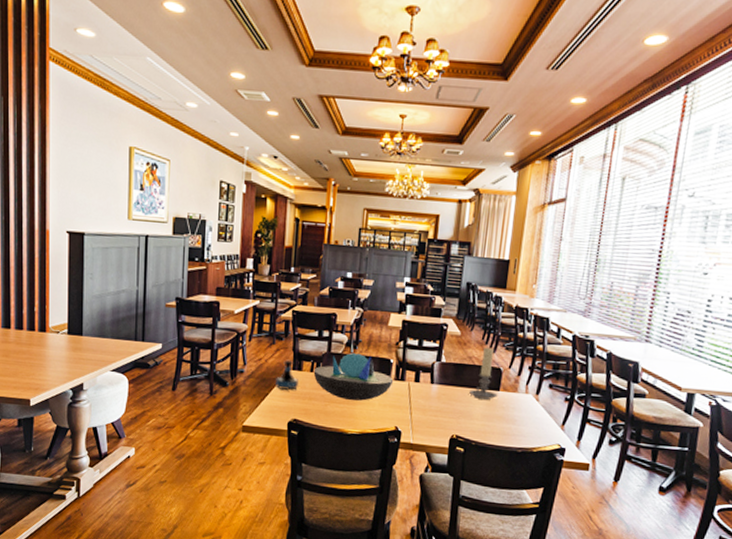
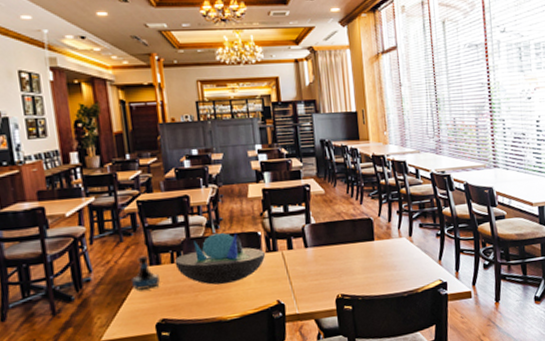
candle holder: present [469,347,498,400] -> none [345,199,374,253]

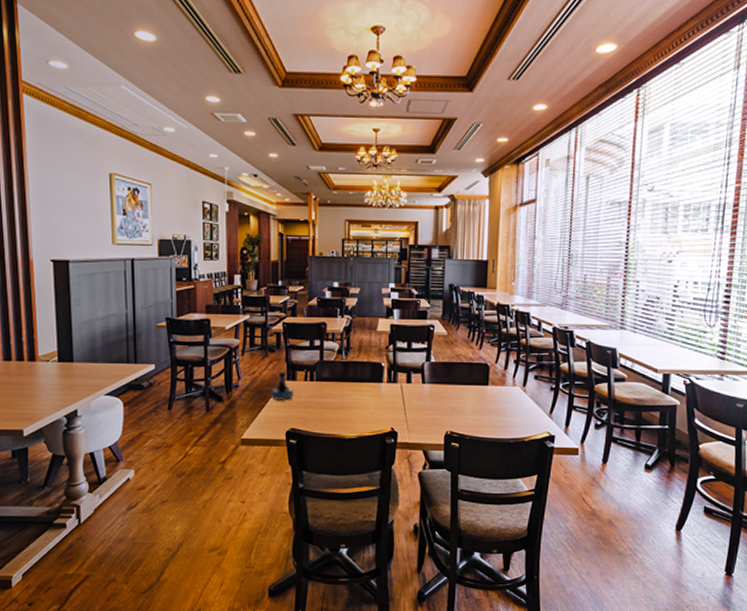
decorative bowl: present [174,232,266,285] -> none [308,359,387,405]

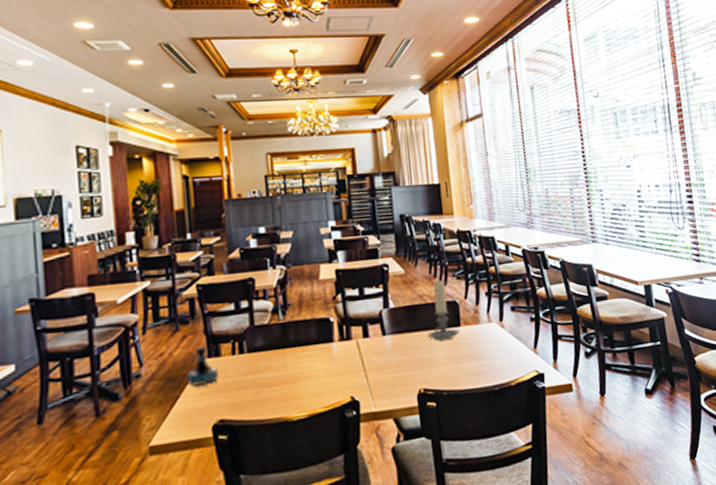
candle holder: none [460,344,487,395] -> present [428,280,460,341]

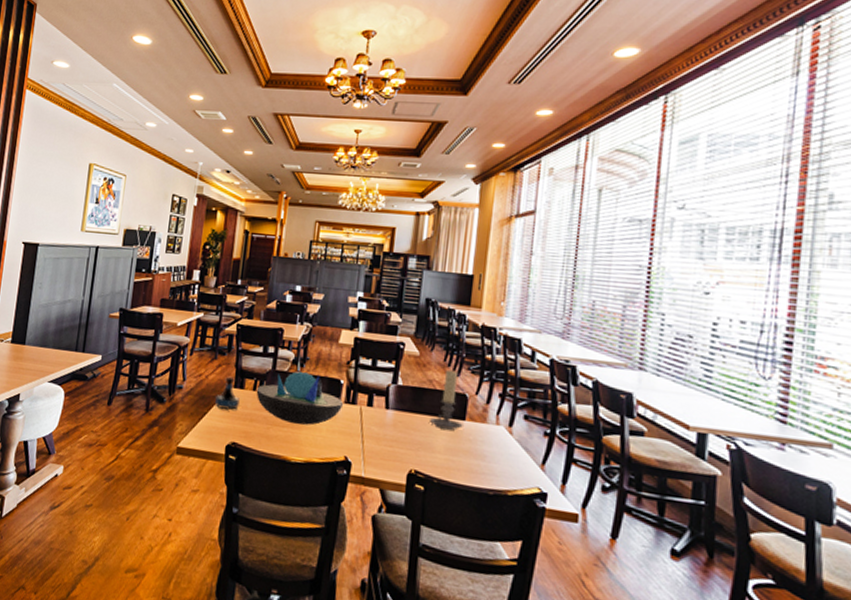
decorative bowl: none [236,319,339,380] -> present [256,371,344,425]

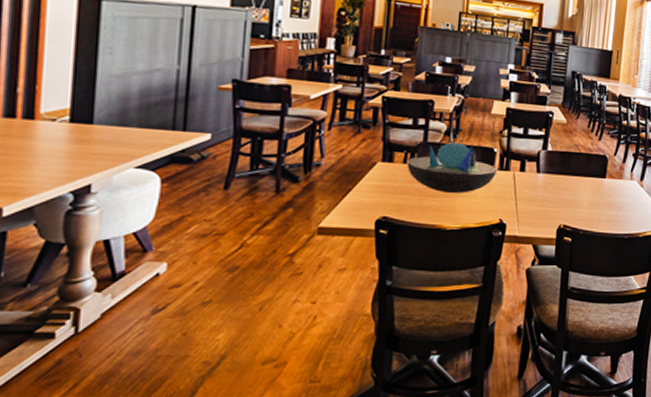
tequila bottle: present [215,376,240,410] -> none [361,150,389,185]
candle holder: present [430,369,463,430] -> none [576,135,604,187]

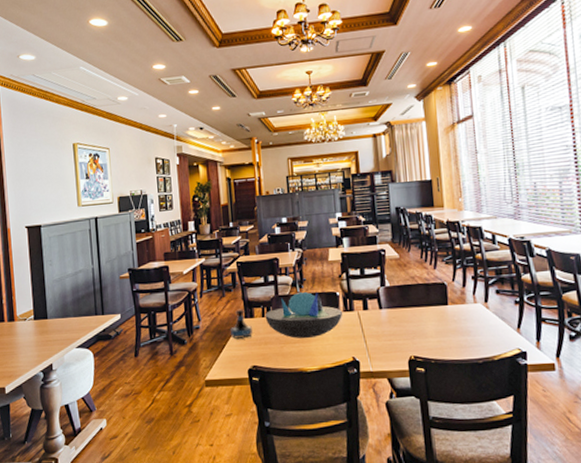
tequila bottle: none [361,150,389,185] -> present [231,309,252,340]

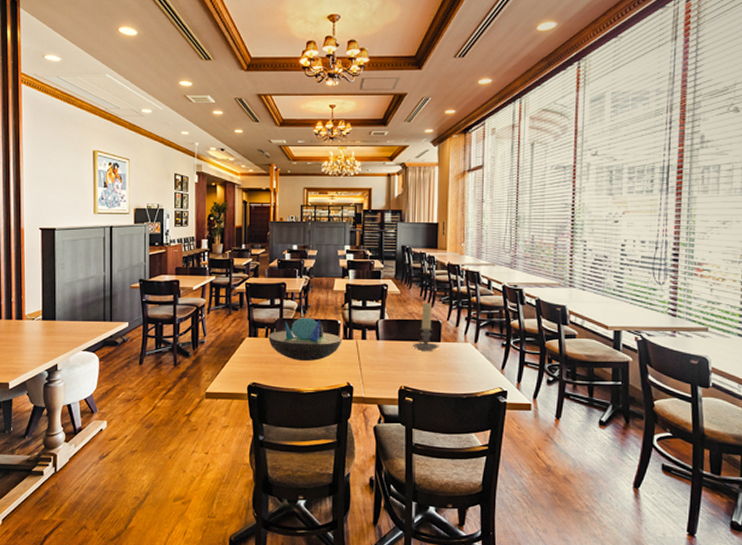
tequila bottle: present [231,309,252,340] -> none [234,328,255,357]
candle holder: none [418,264,447,316] -> present [413,302,439,351]

